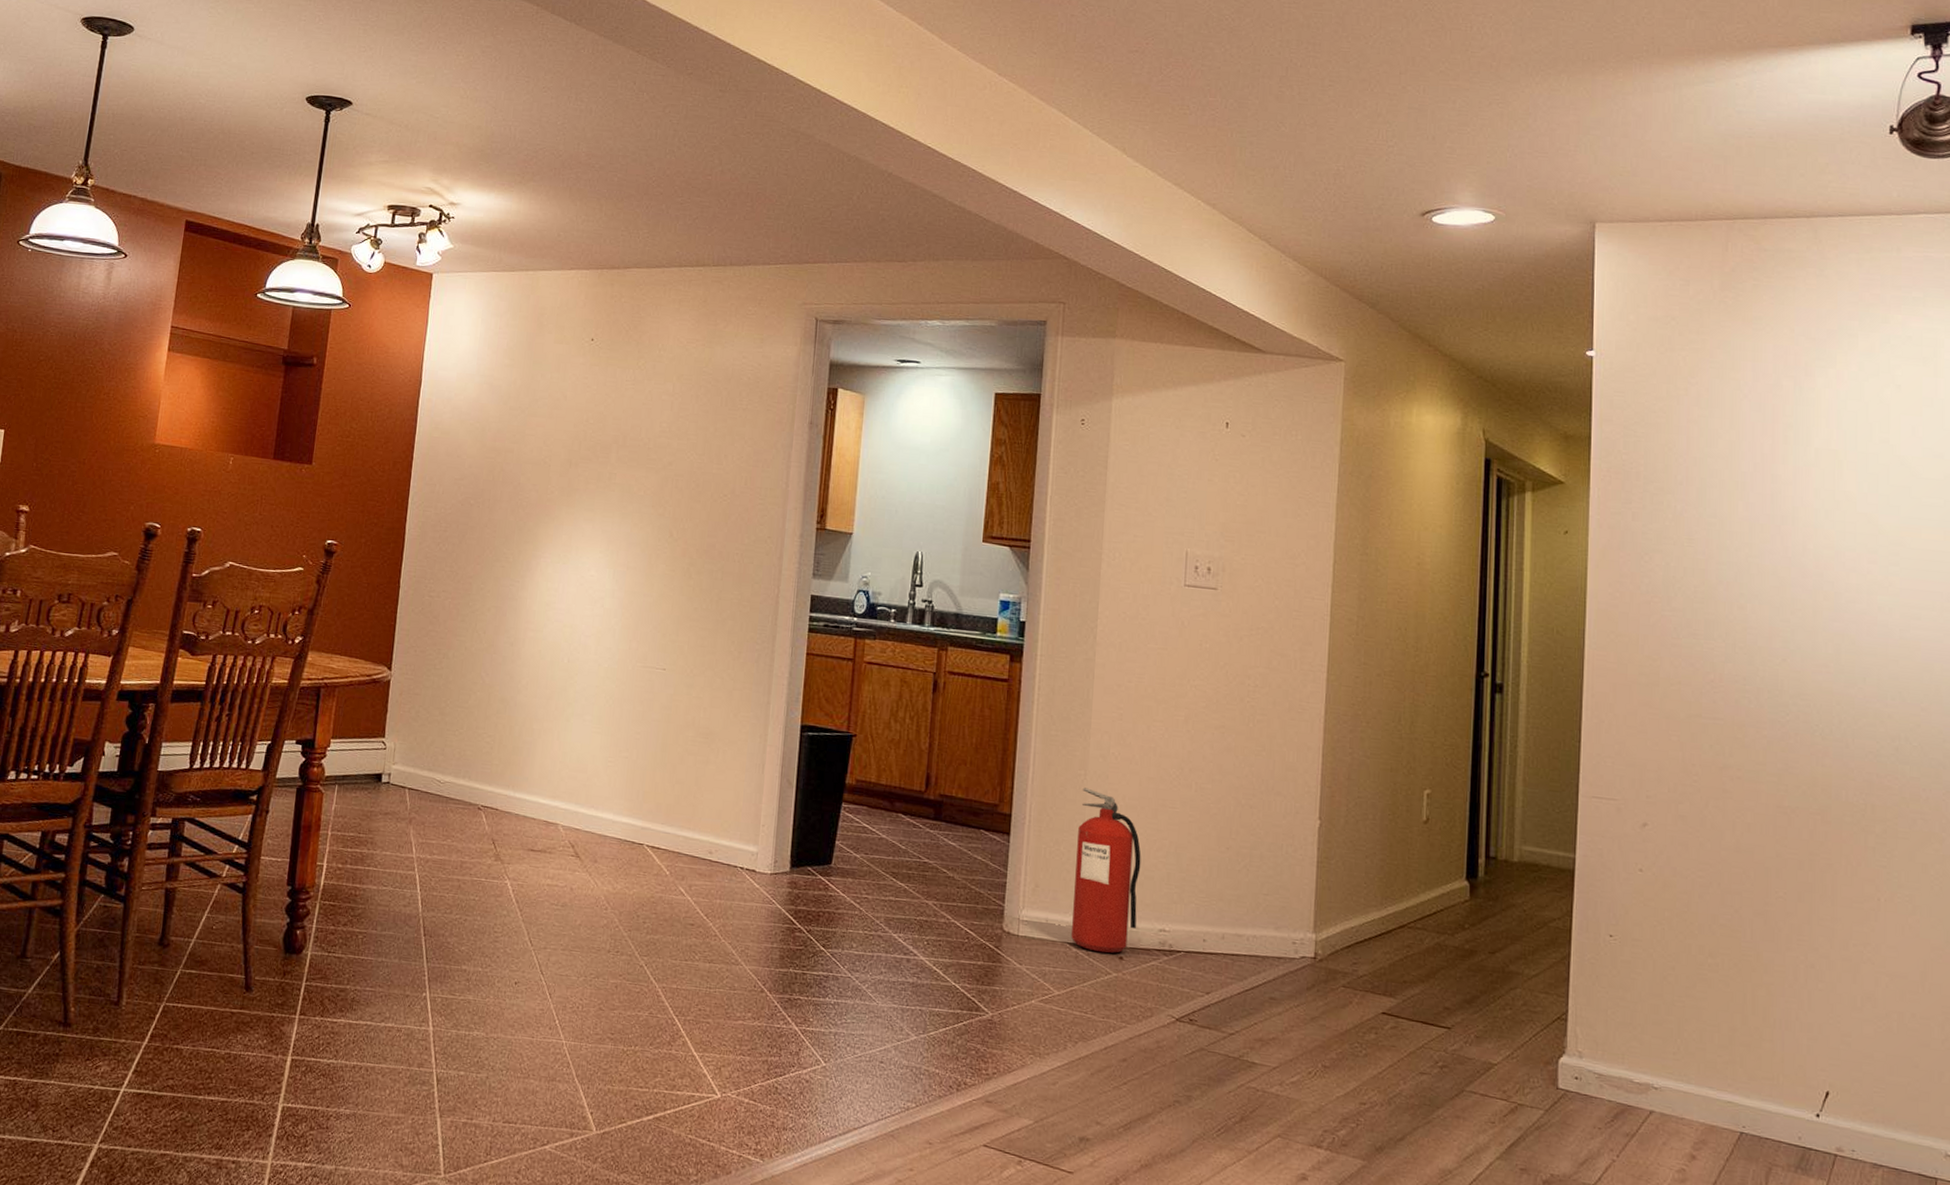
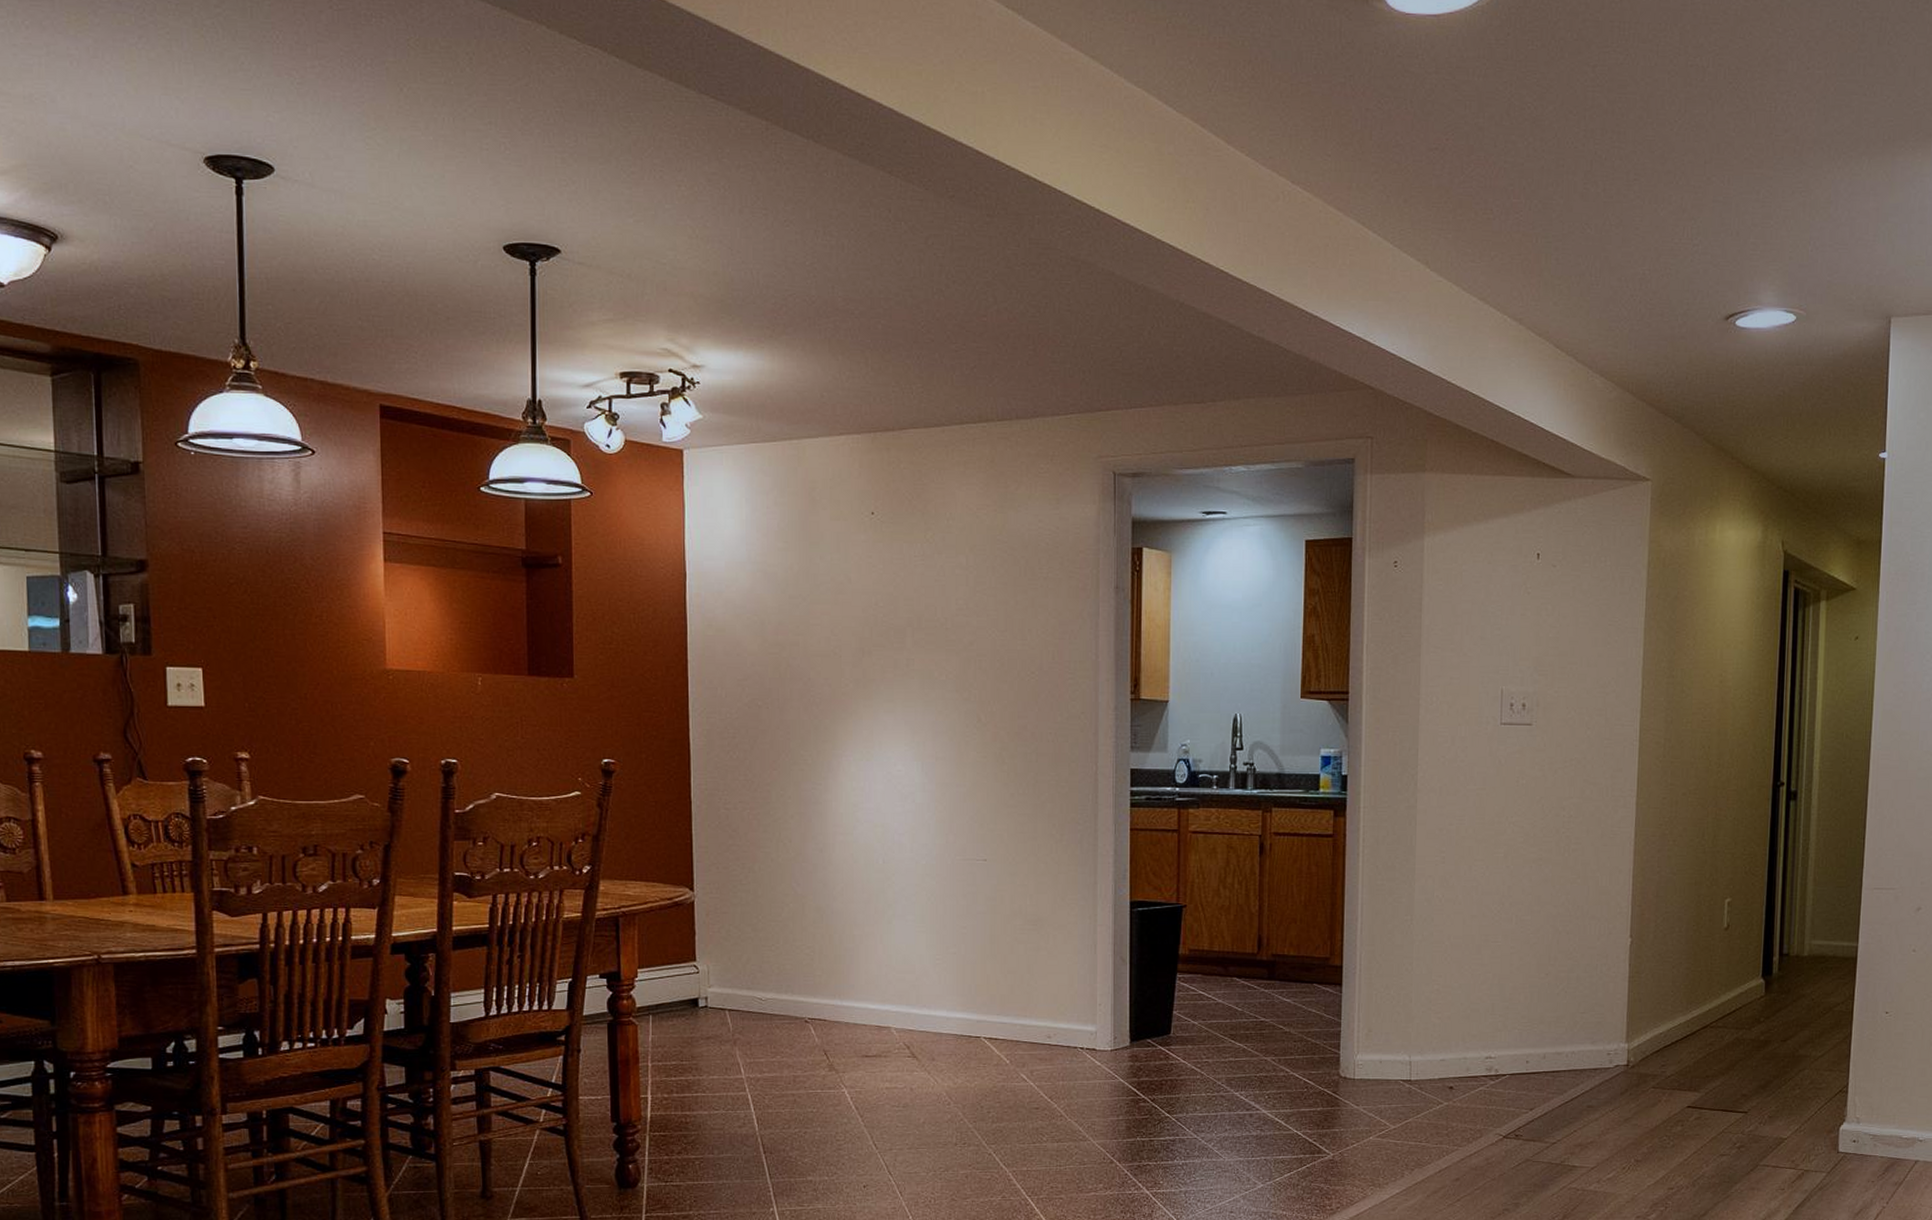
fire extinguisher: present [1071,787,1141,954] -> none [1404,932,1467,1085]

